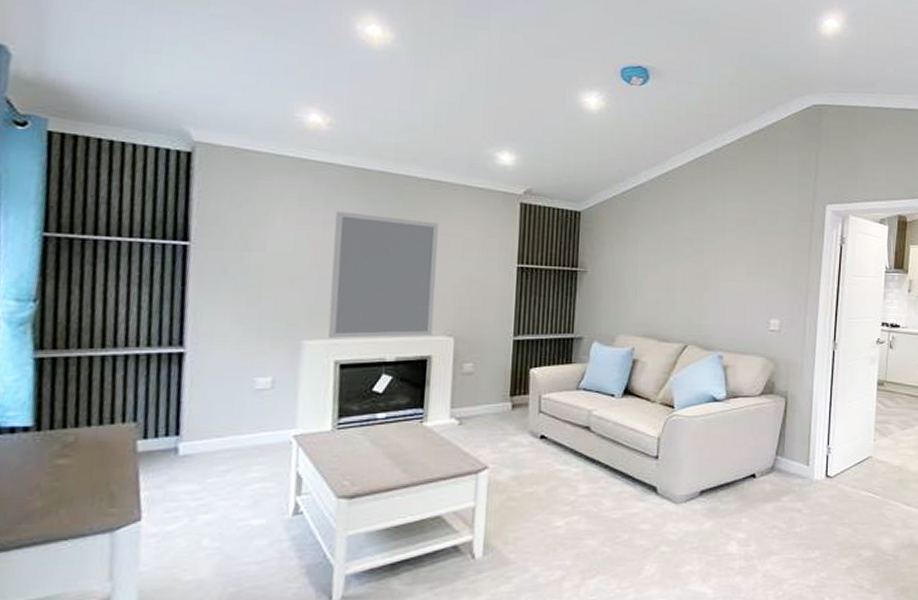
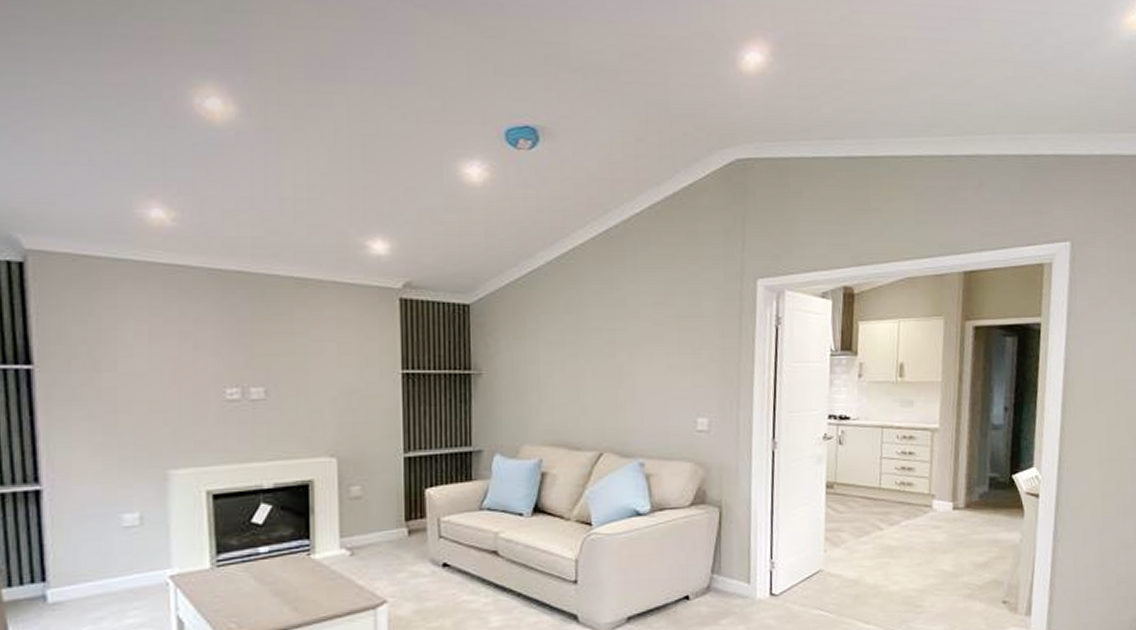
home mirror: present [328,211,439,338] -> none [191,320,312,466]

